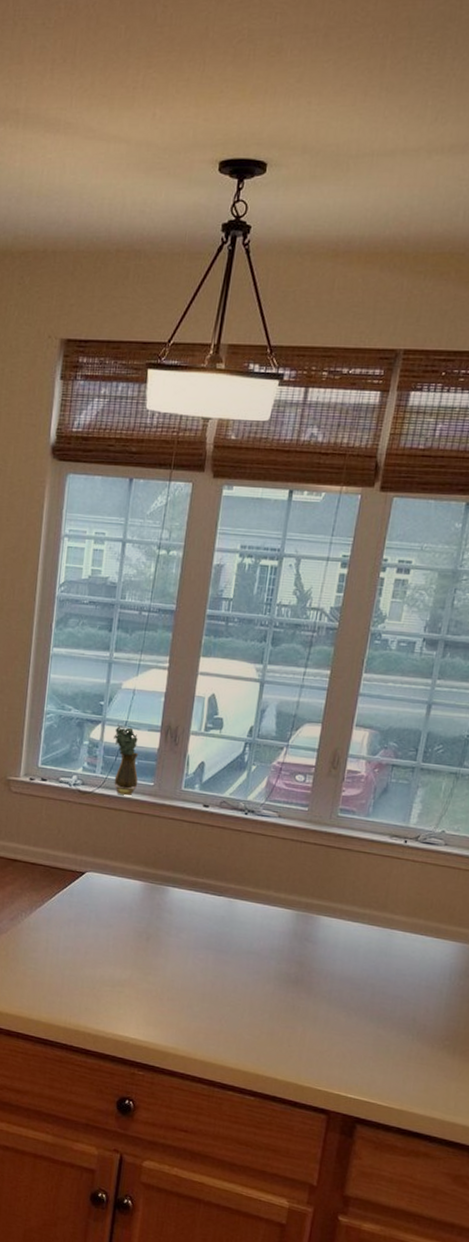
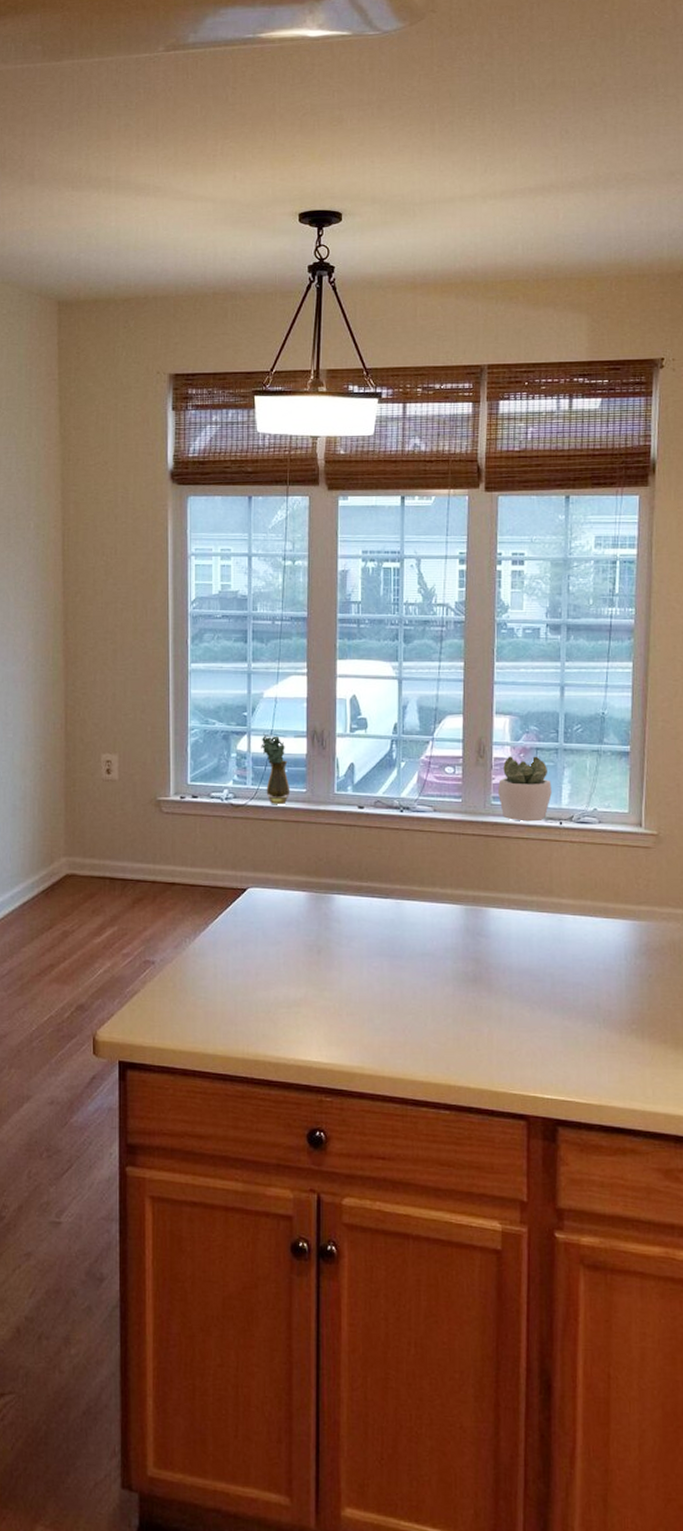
succulent plant: none [345,770,403,838] -> present [497,756,552,822]

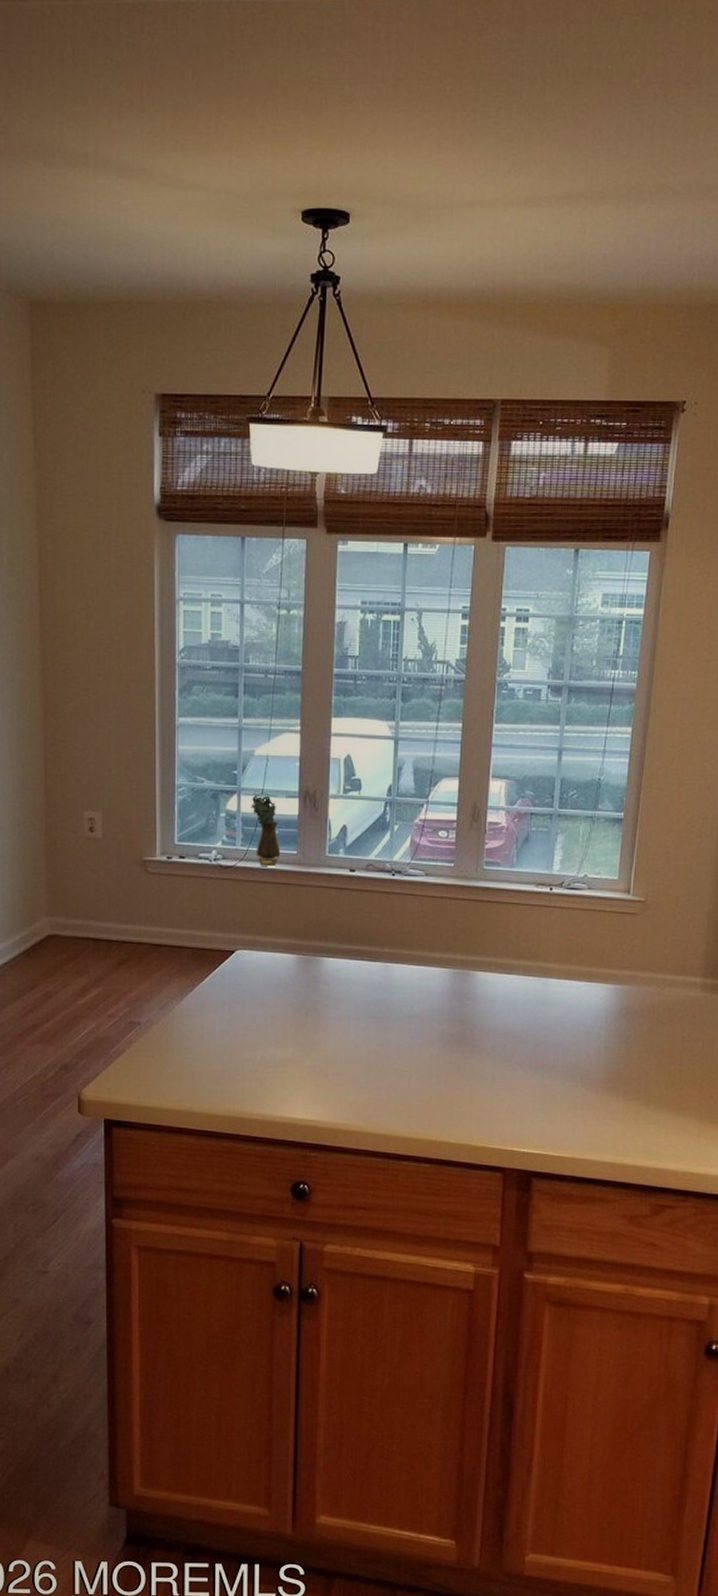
succulent plant: present [497,756,552,822] -> none [490,821,544,887]

